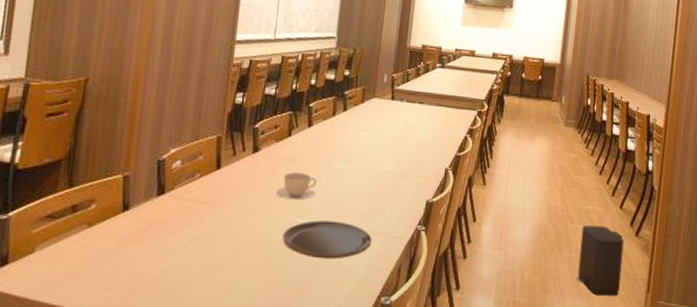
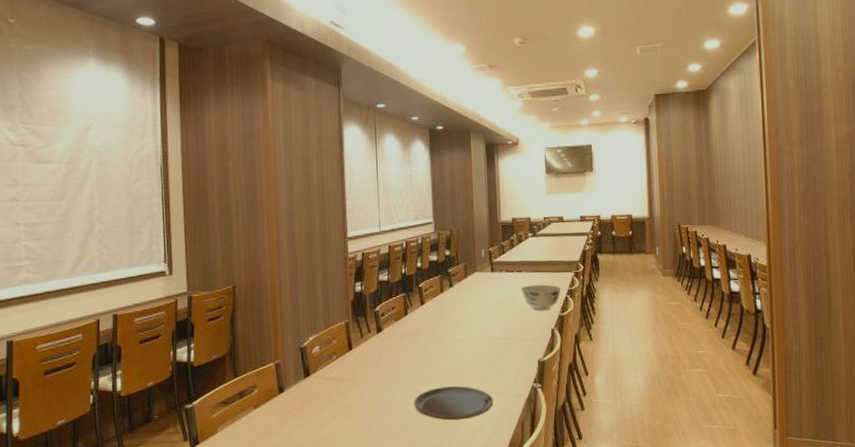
teacup: present [276,172,317,200] -> none [402,346,437,371]
bowl: none [419,119,462,149] -> present [520,284,562,311]
pedal bin: present [576,225,624,296] -> none [696,368,744,436]

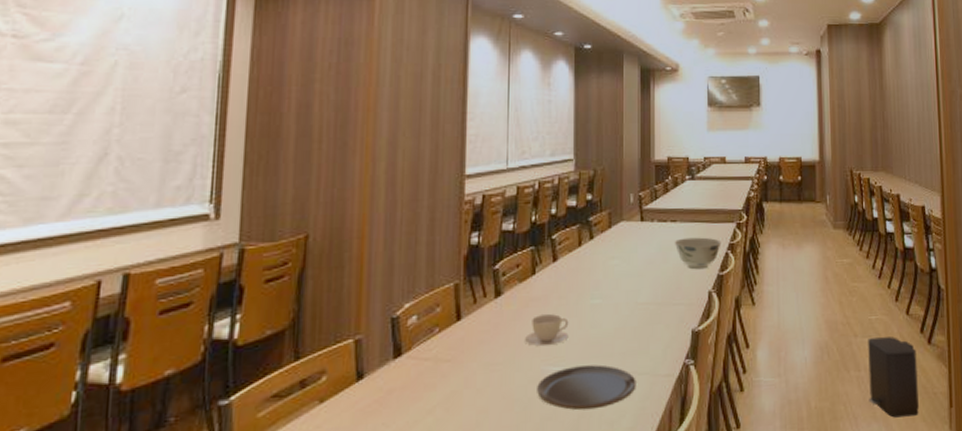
teacup: none [402,346,437,371] -> present [525,314,569,347]
pedal bin: none [696,368,744,436] -> present [868,337,919,418]

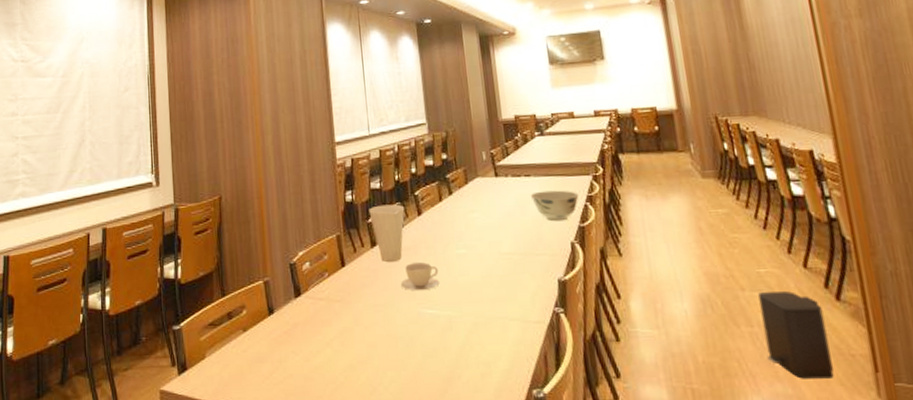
pitcher: none [497,248,539,314] -> present [369,204,405,262]
plate: present [537,364,636,411] -> none [416,309,509,351]

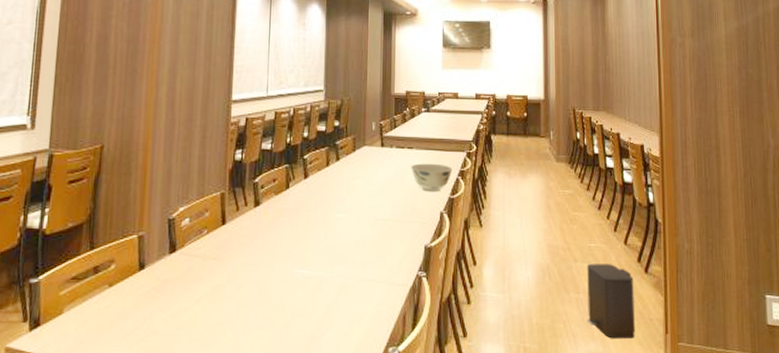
pitcher: present [369,204,405,262] -> none [257,166,293,221]
teacup: present [401,262,440,291] -> none [279,224,317,252]

